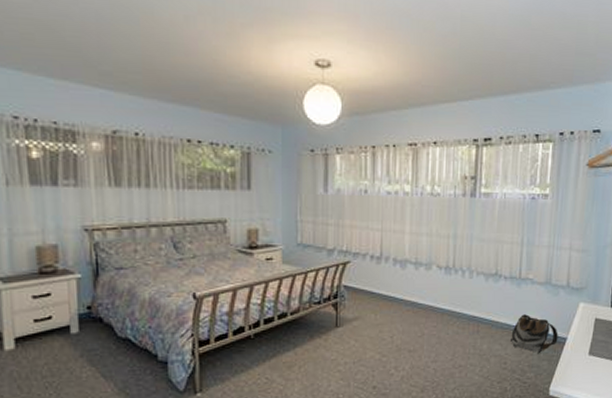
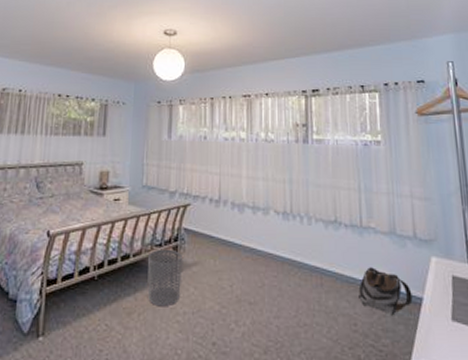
waste bin: none [307,306,342,359] -> present [147,249,182,307]

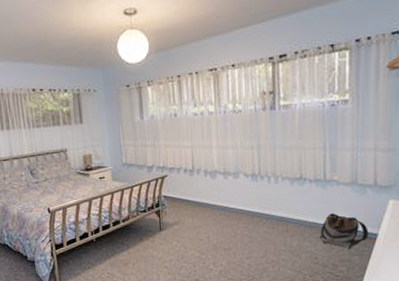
waste bin: present [147,249,182,307] -> none [135,213,166,257]

